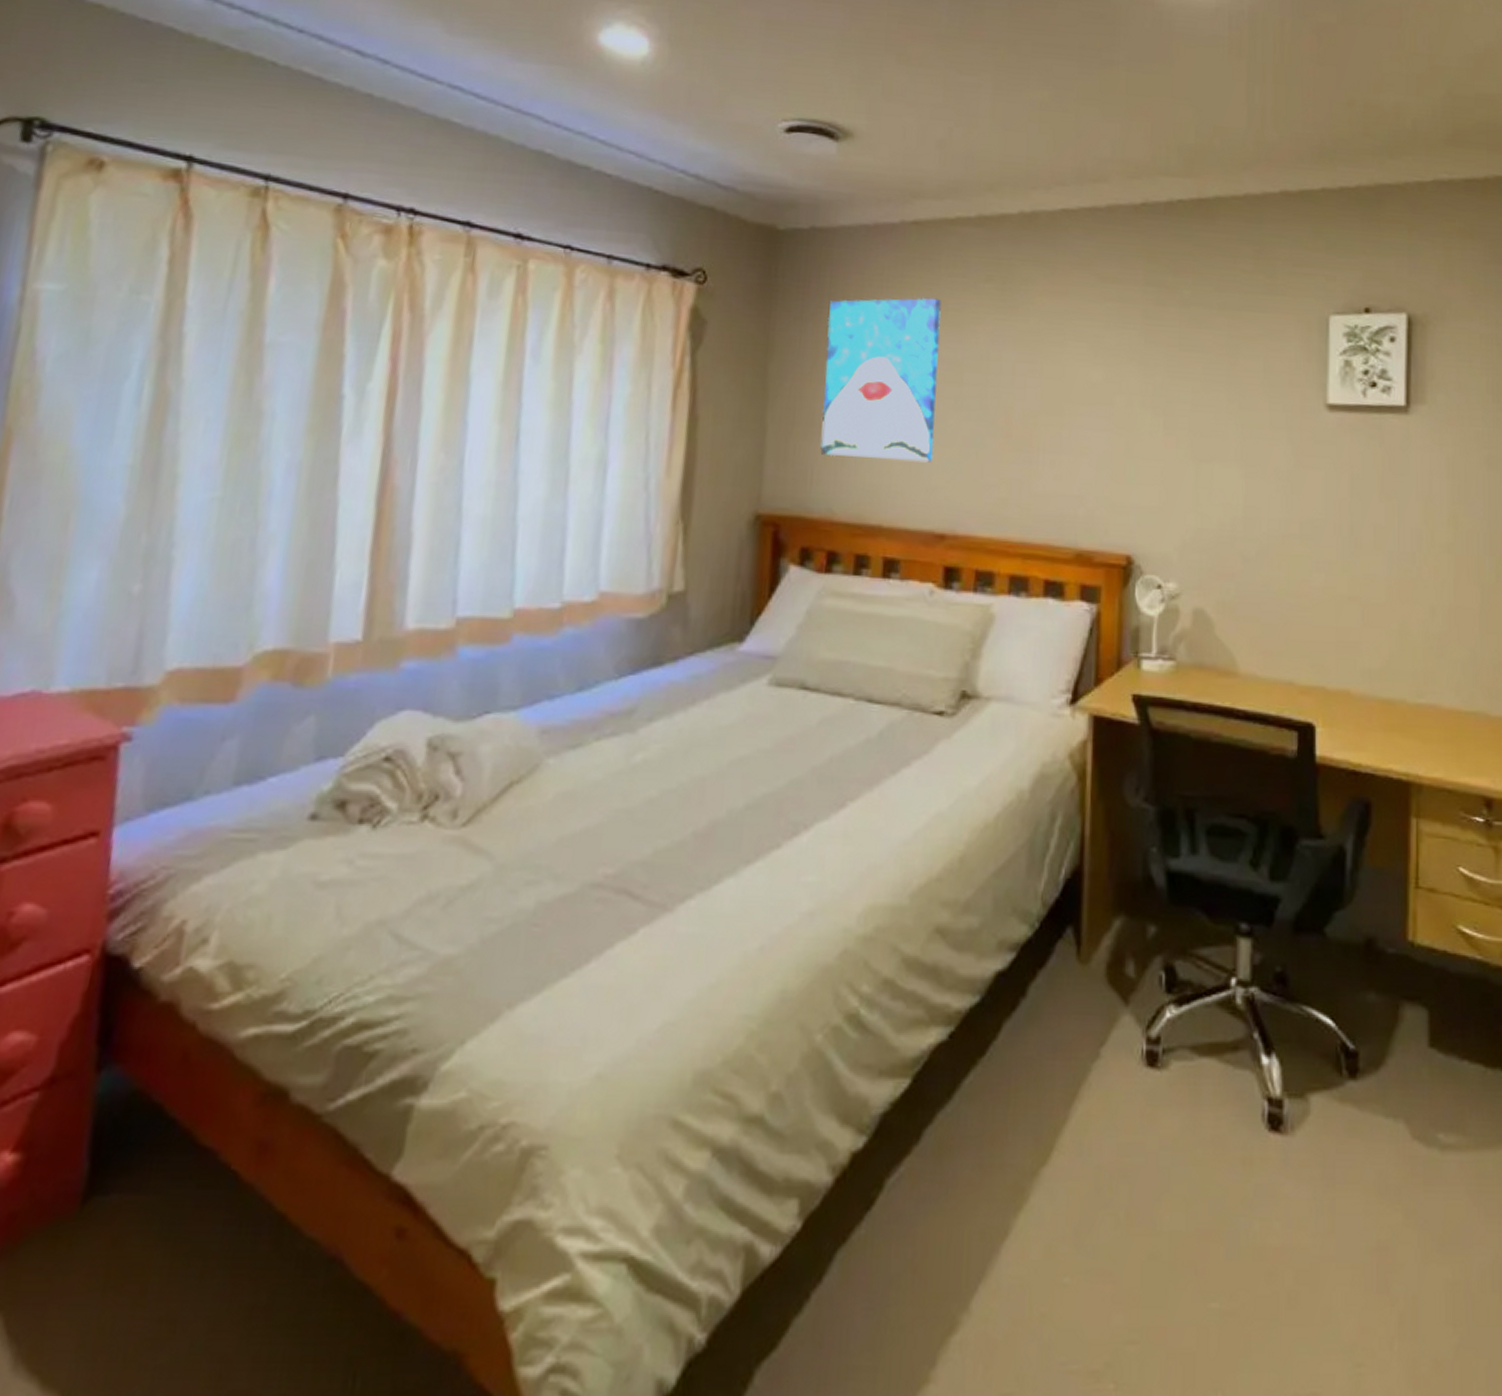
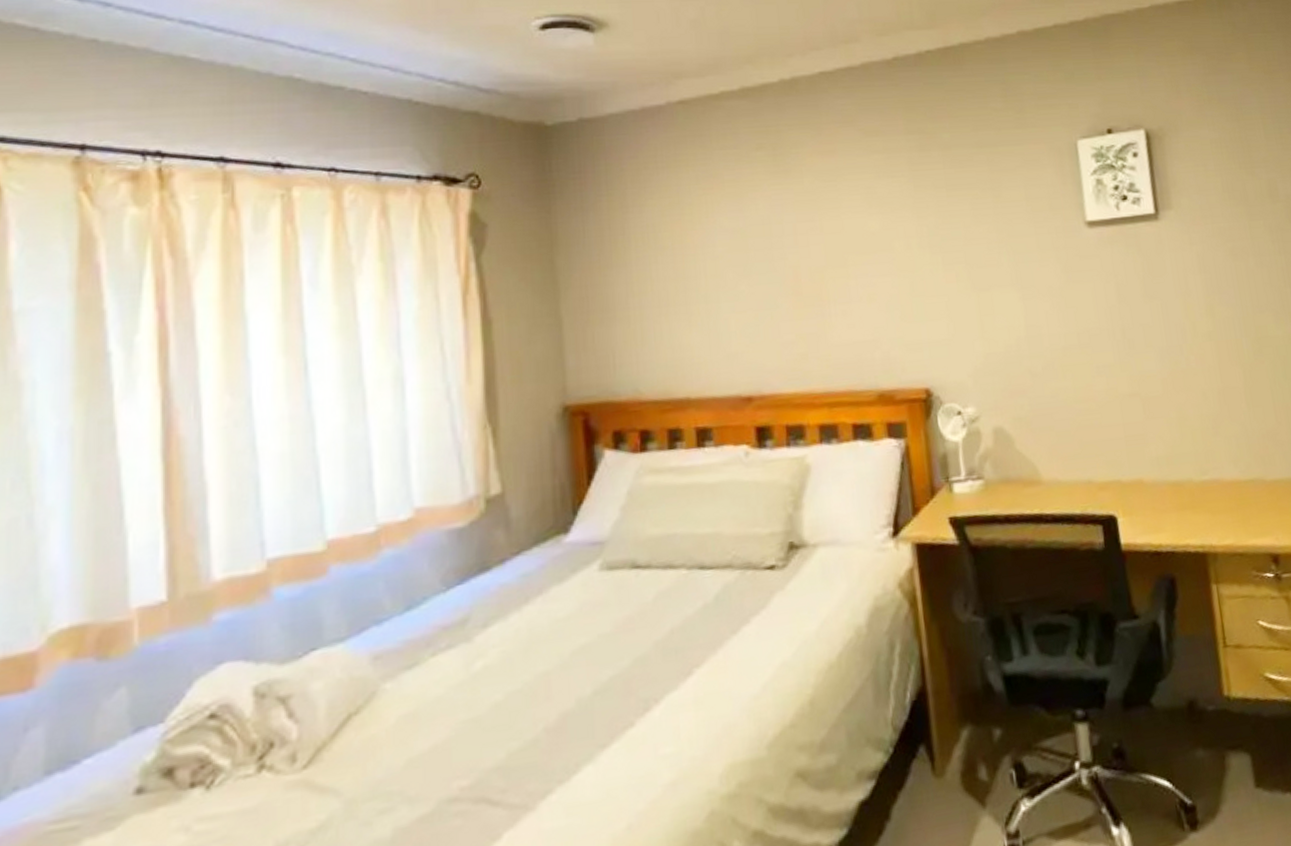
wall art: present [820,297,941,463] -> none [608,172,731,339]

